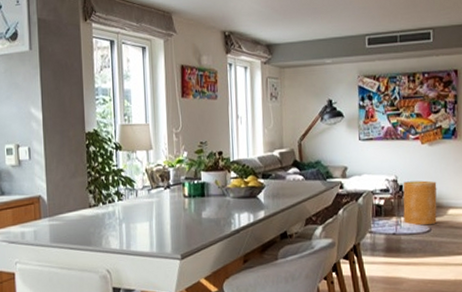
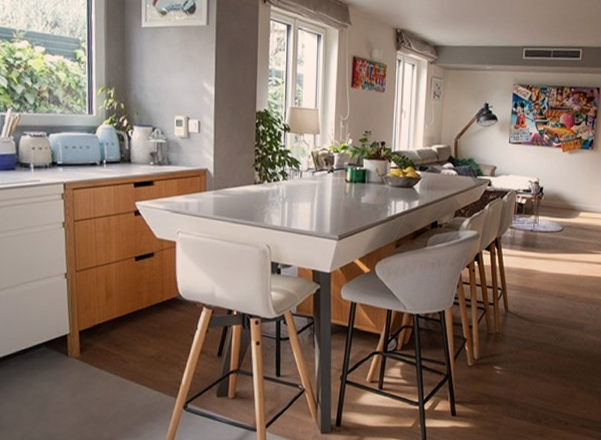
basket: present [403,180,437,225] -> none [541,184,572,225]

